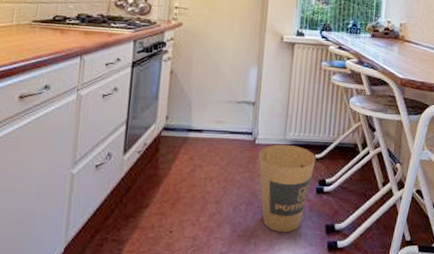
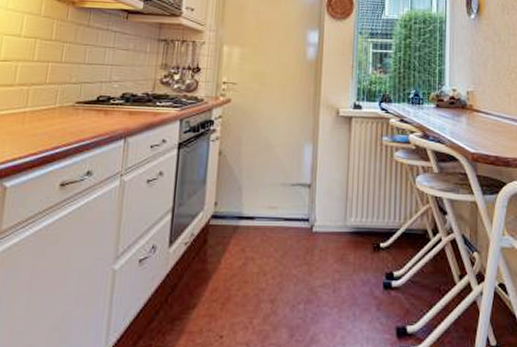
trash can: present [259,144,316,233] -> none [317,231,382,337]

